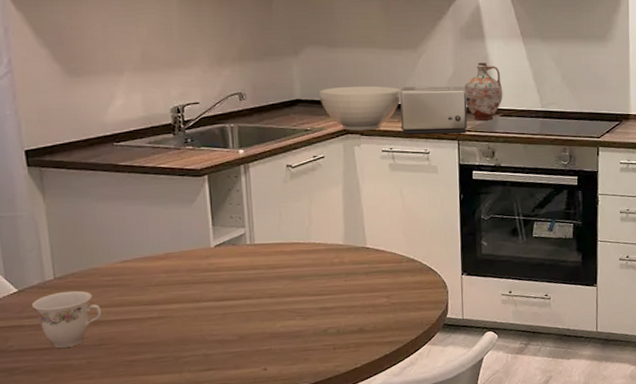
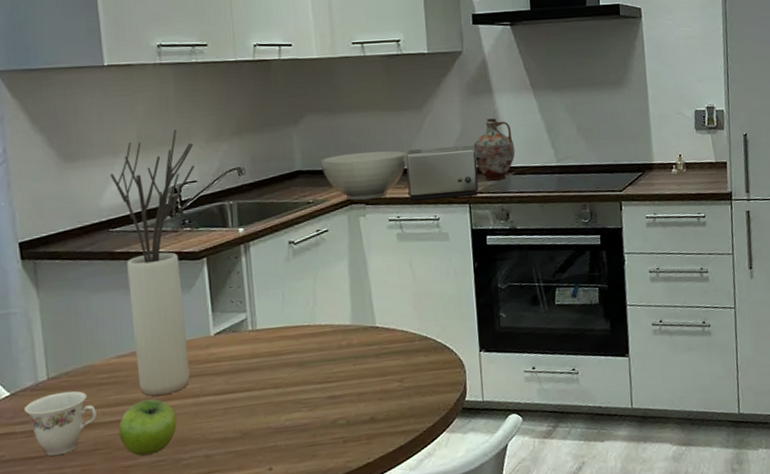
vase: none [114,53,197,300] -> present [110,130,194,397]
fruit: none [122,301,178,352] -> present [118,398,177,456]

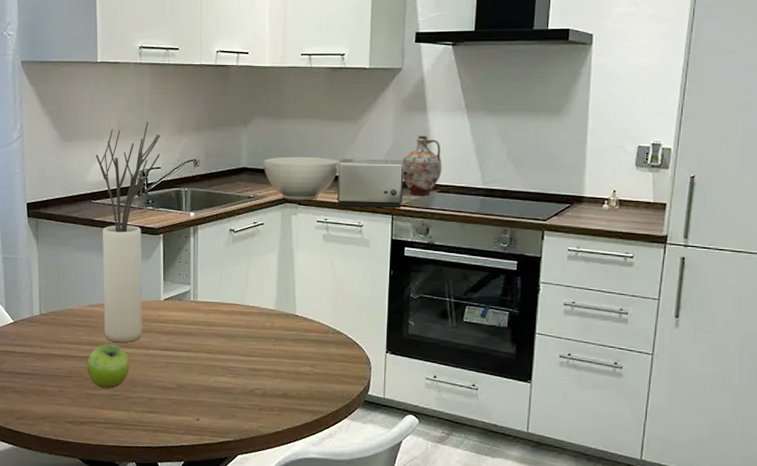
teacup: present [25,390,98,457] -> none [23,326,73,376]

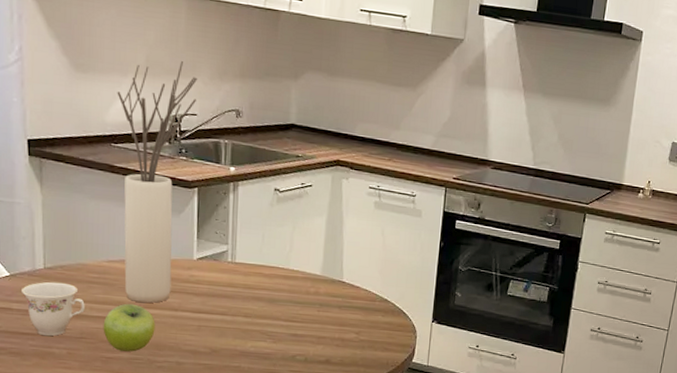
teacup: none [23,326,73,376] -> present [22,281,86,337]
bowl: present [262,156,339,201] -> none [313,116,395,166]
toaster: present [336,158,408,209] -> none [390,125,463,182]
ceramic jug: present [402,136,442,196] -> none [458,110,497,171]

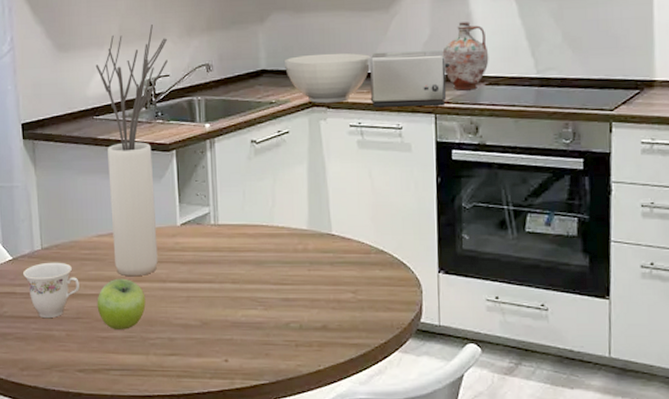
bowl: none [313,116,395,166] -> present [283,53,371,104]
toaster: none [390,125,463,182] -> present [370,50,450,109]
ceramic jug: none [458,110,497,171] -> present [442,22,489,91]

